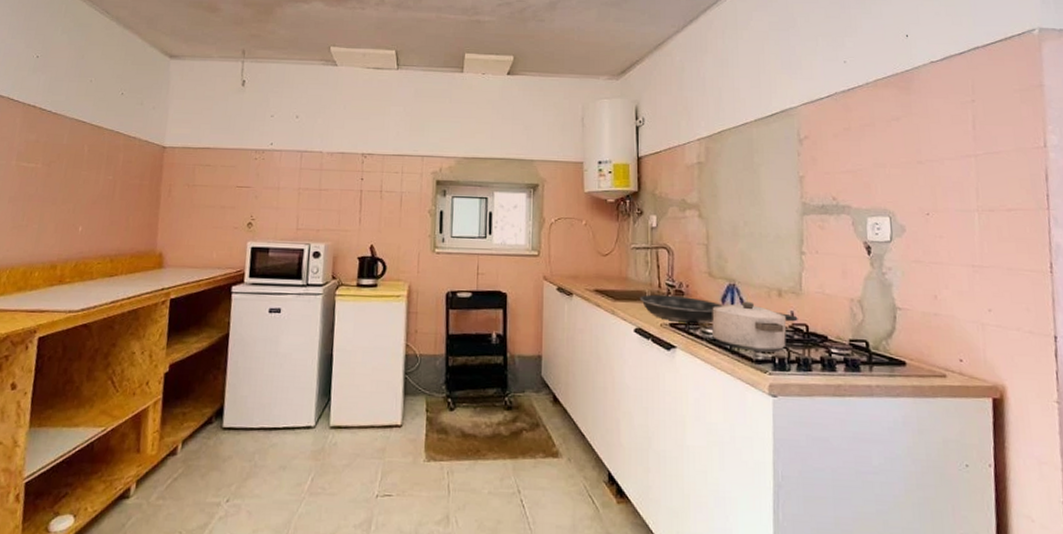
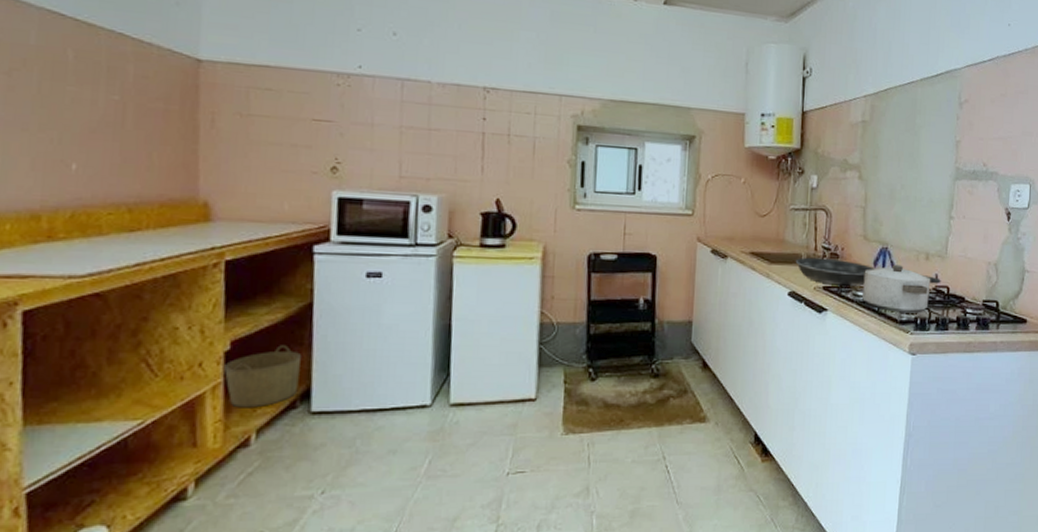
basket: none [163,369,218,422] -> present [224,345,301,408]

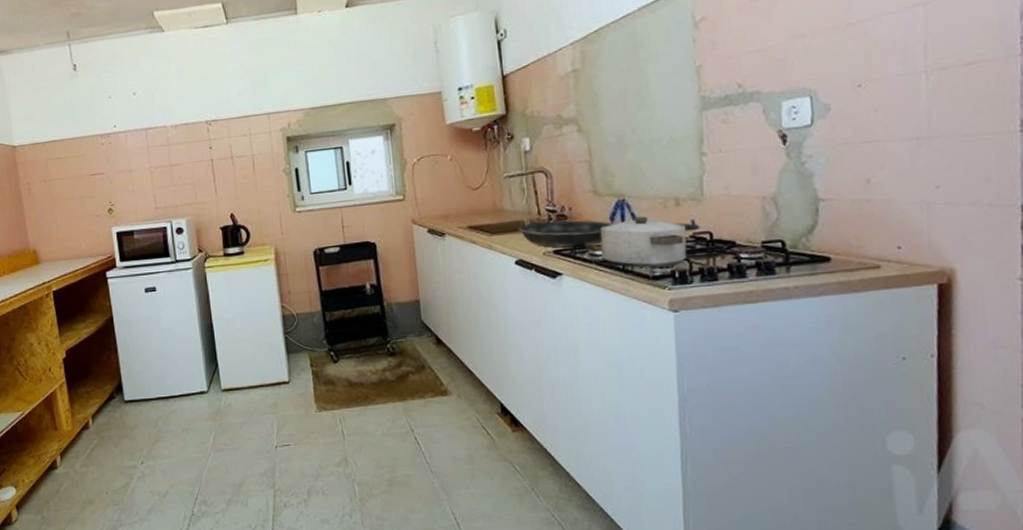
basket: present [224,345,301,408] -> none [64,351,113,400]

